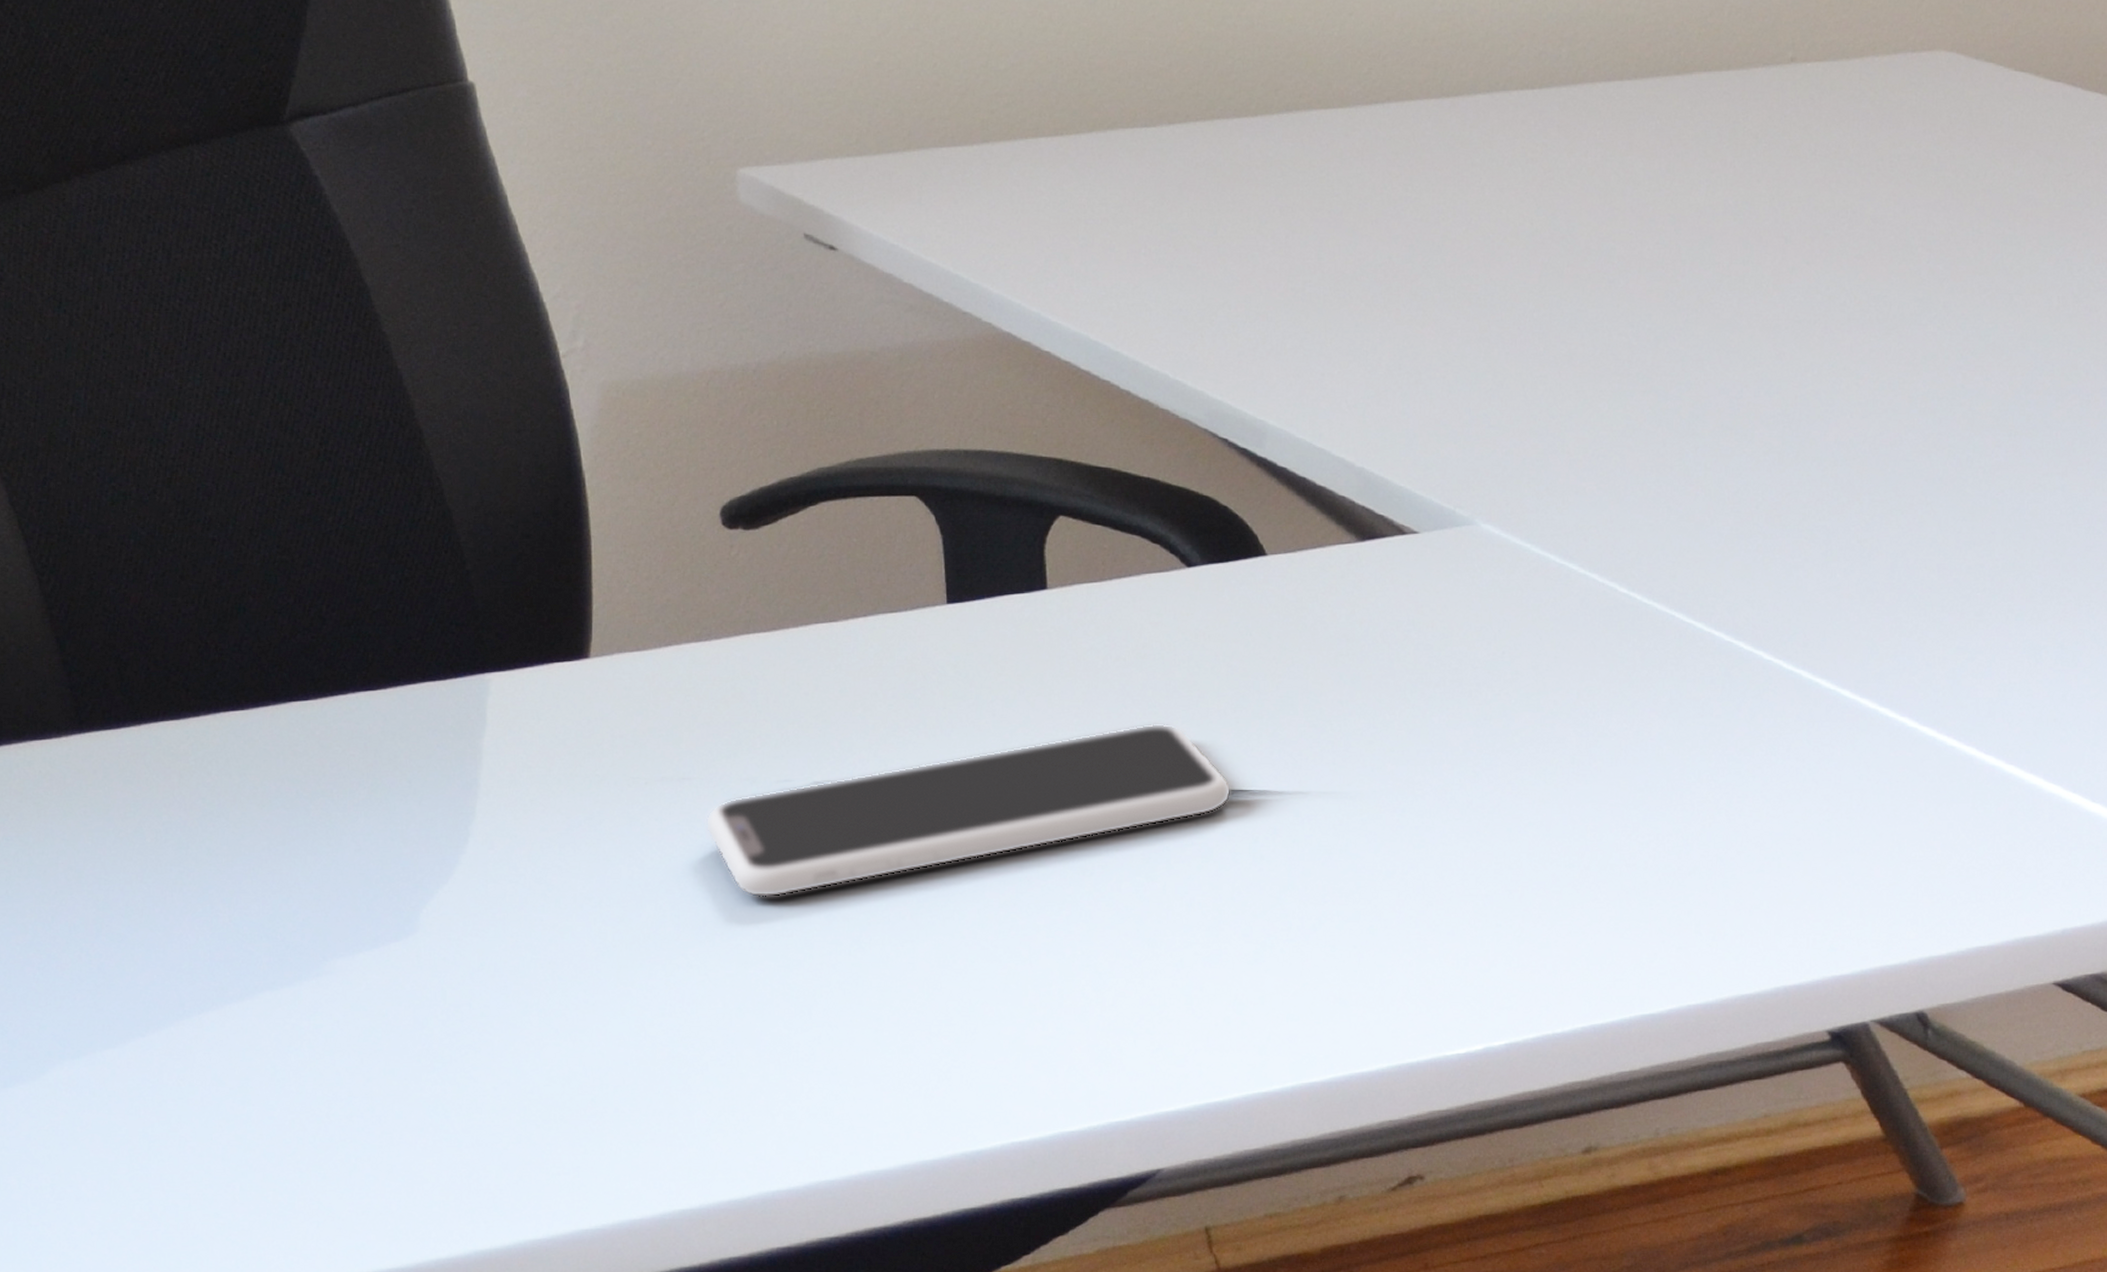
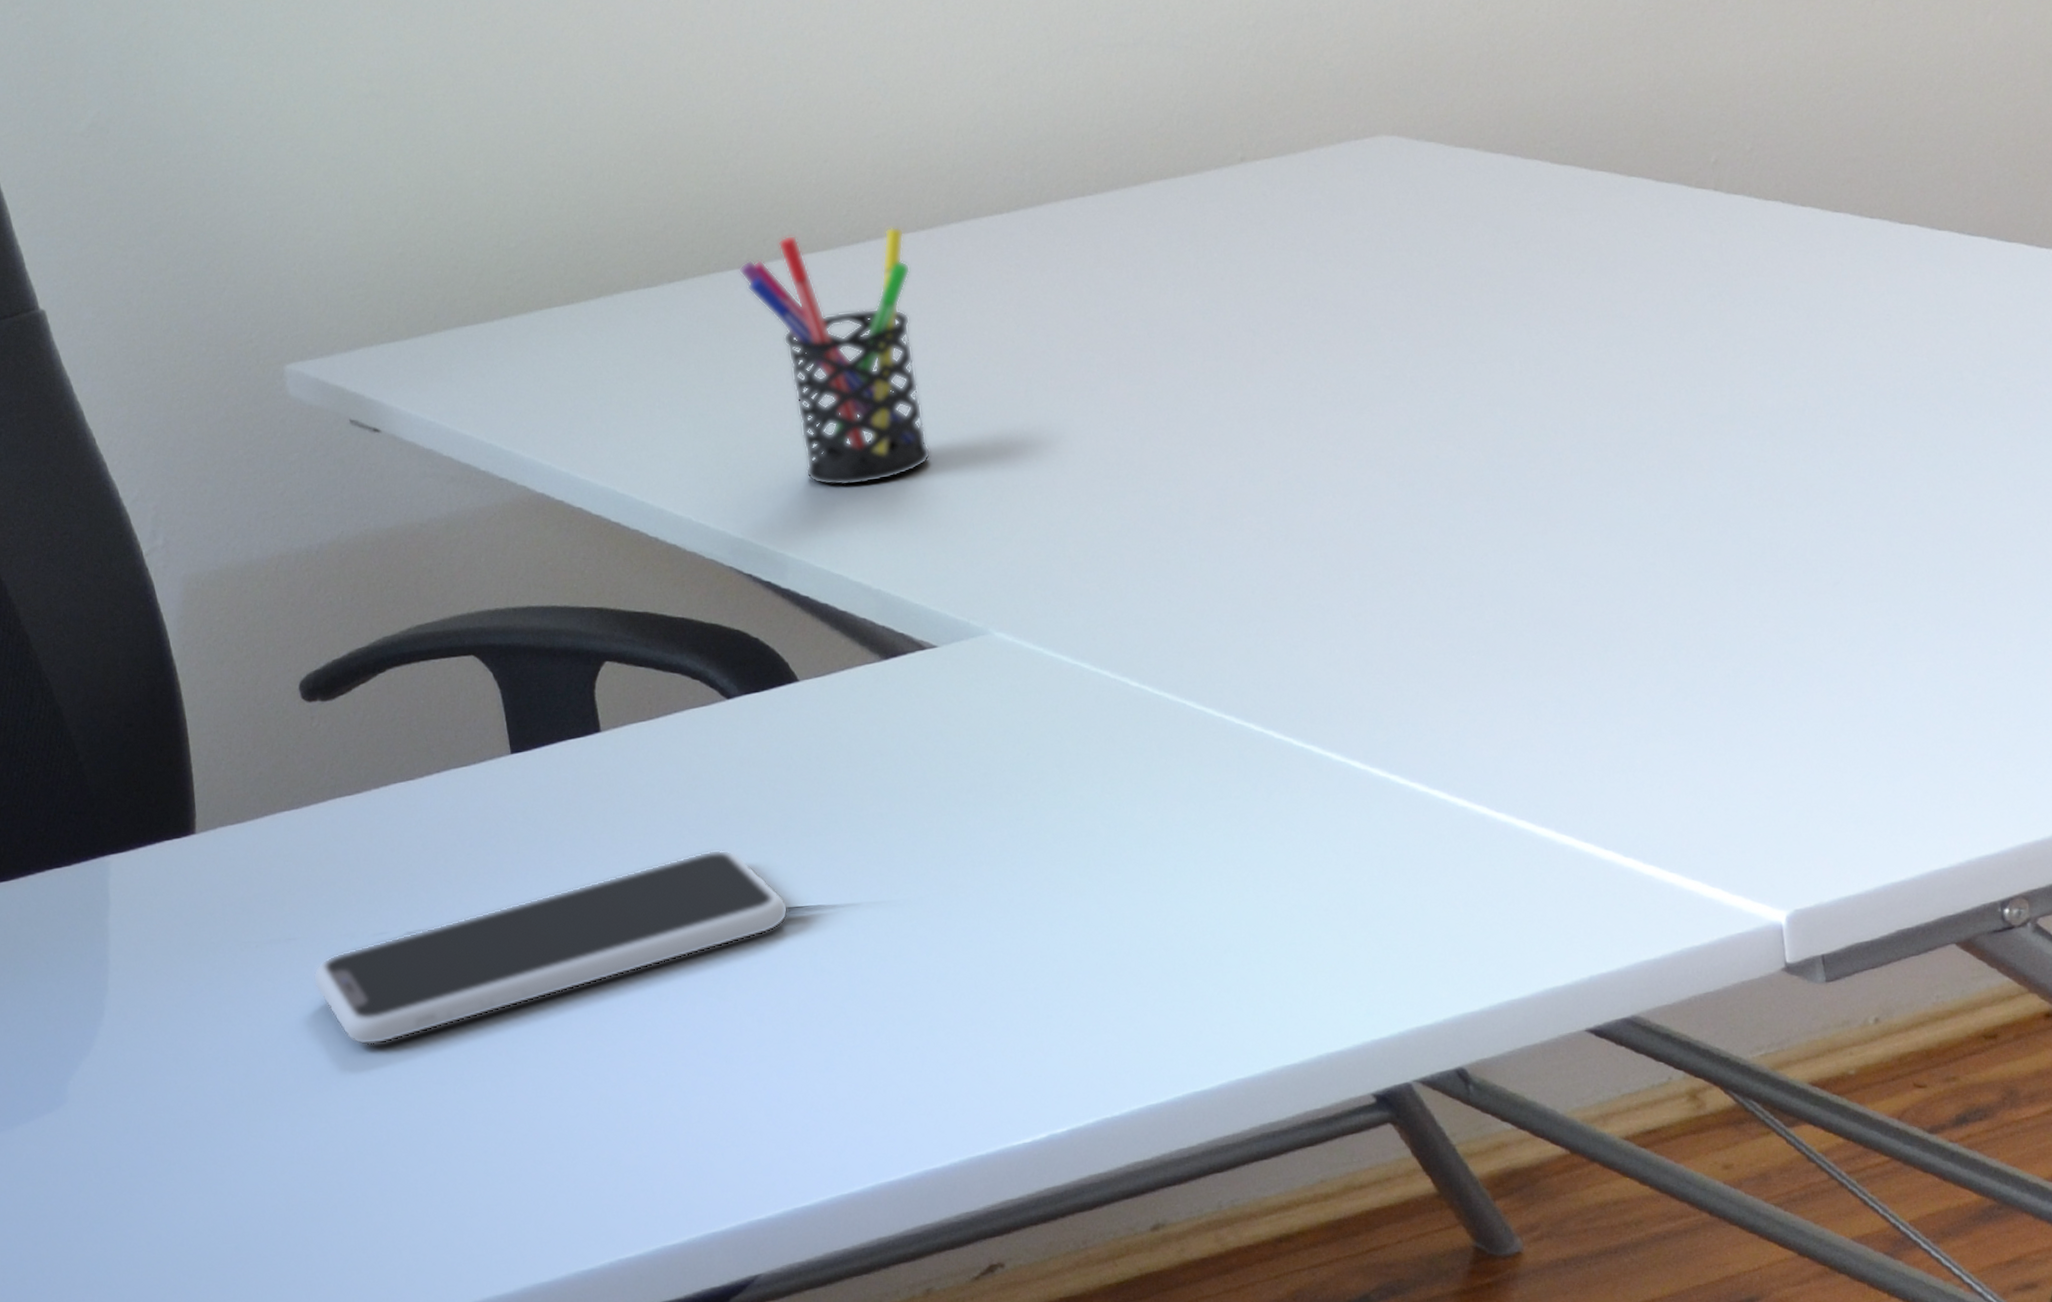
pen holder: none [1246,88,1433,357] -> present [739,226,931,487]

